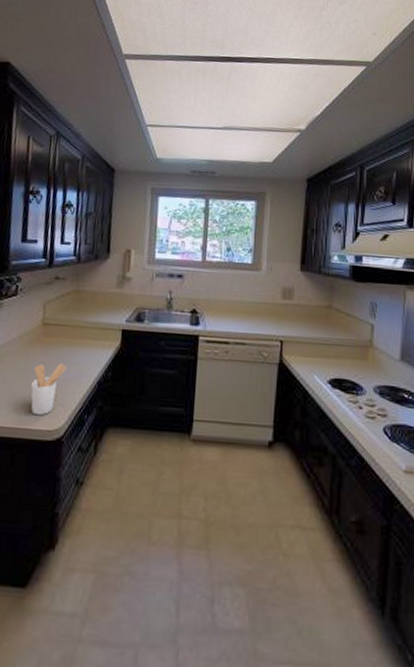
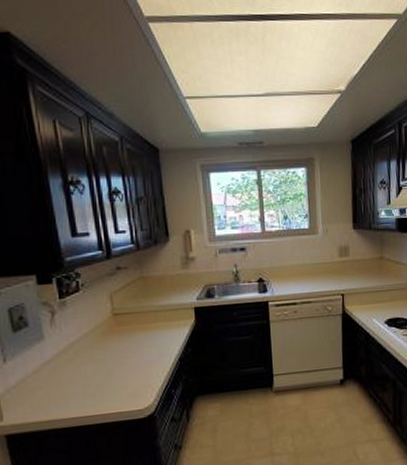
utensil holder: present [31,362,66,416] -> none [113,347,146,399]

